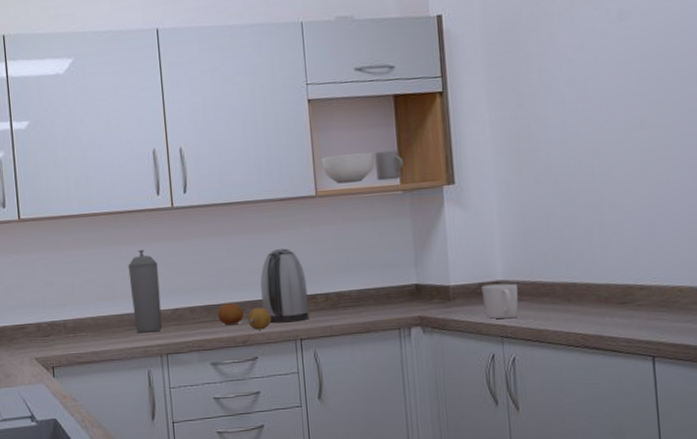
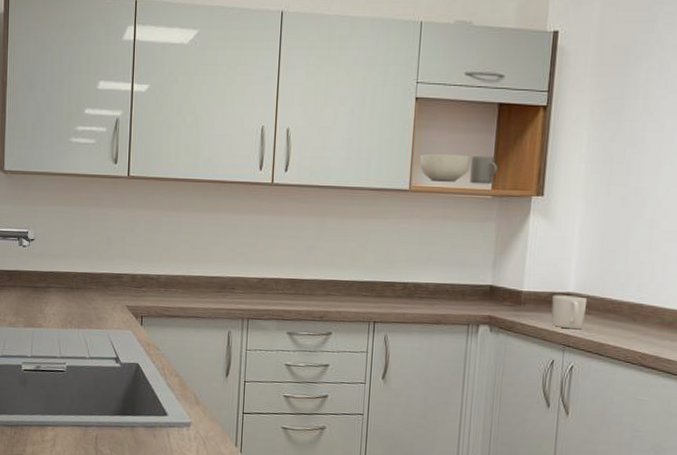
canister: present [128,249,163,333] -> none [222,219,251,297]
fruit: present [218,303,245,326] -> none [300,279,325,301]
fruit: present [247,307,272,330] -> none [327,287,350,308]
kettle: present [260,249,310,323] -> none [343,235,388,305]

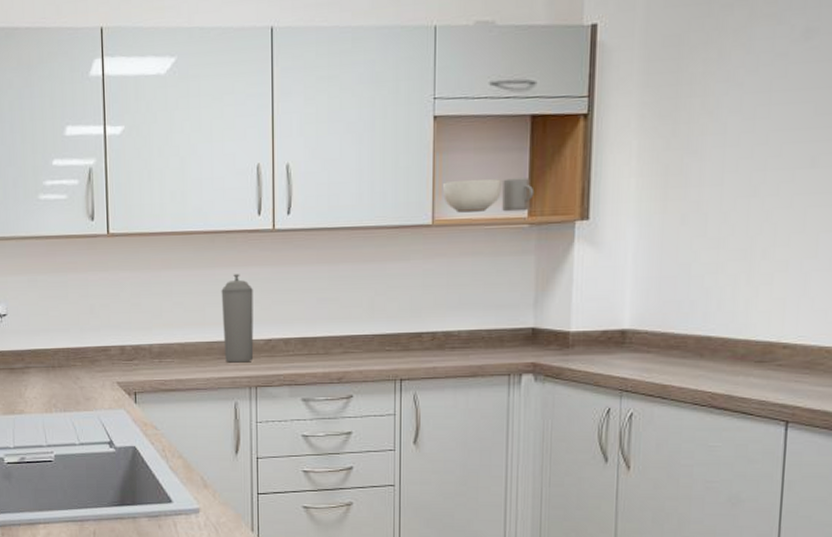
canister: none [222,219,251,297] -> present [221,273,254,363]
mug: present [551,295,588,330] -> none [604,333,646,371]

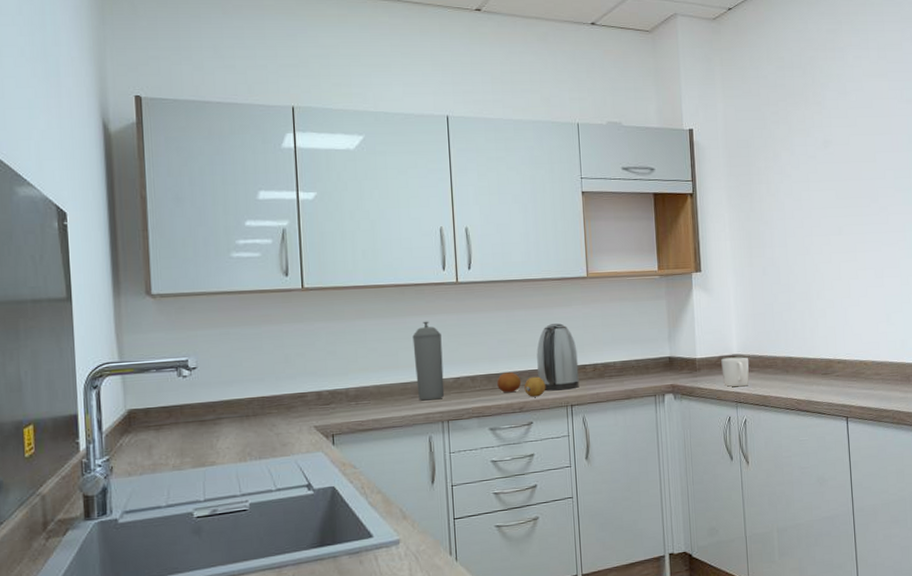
fruit: none [314,337,342,360] -> present [497,372,522,393]
fruit: none [345,343,371,367] -> present [524,376,546,397]
kettle: none [363,281,413,361] -> present [536,323,579,391]
bowl: present [442,178,503,213] -> none [592,240,638,267]
cup: present [502,177,535,212] -> none [637,240,661,267]
mug: none [604,333,646,371] -> present [721,357,749,388]

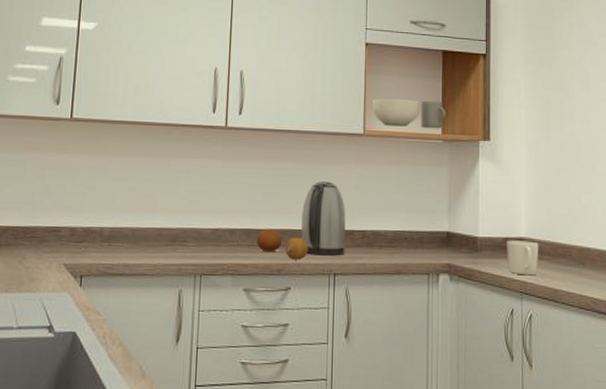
canister: present [412,321,445,401] -> none [172,164,204,251]
bowl: none [592,240,638,267] -> present [372,98,421,127]
cup: none [637,240,661,267] -> present [421,100,446,129]

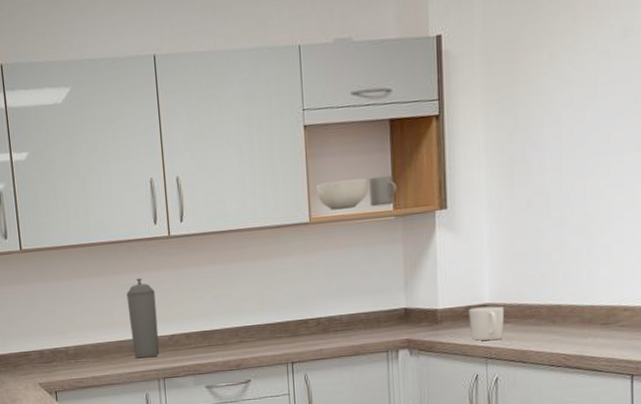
canister: none [172,164,204,251] -> present [126,278,160,359]
fruit: present [257,229,283,252] -> none [213,328,238,350]
fruit: present [285,237,309,260] -> none [241,332,265,354]
kettle: present [301,181,346,256] -> none [254,275,301,348]

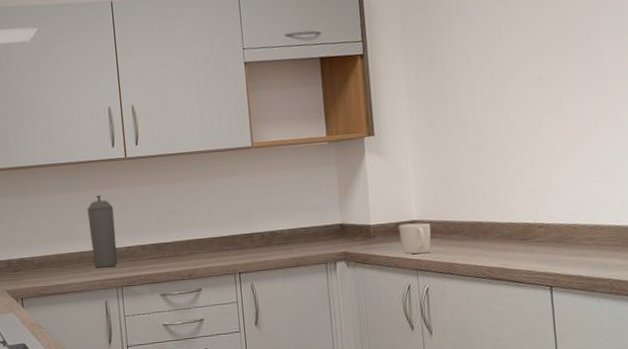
bowl: present [315,178,369,210] -> none [256,108,304,136]
cup: present [369,175,398,207] -> none [304,106,330,134]

